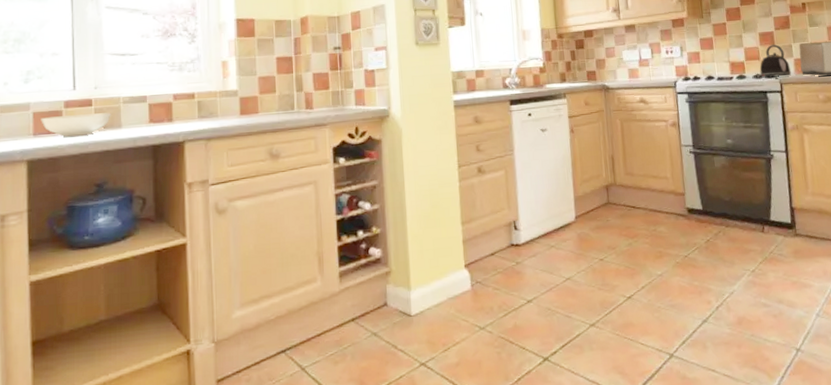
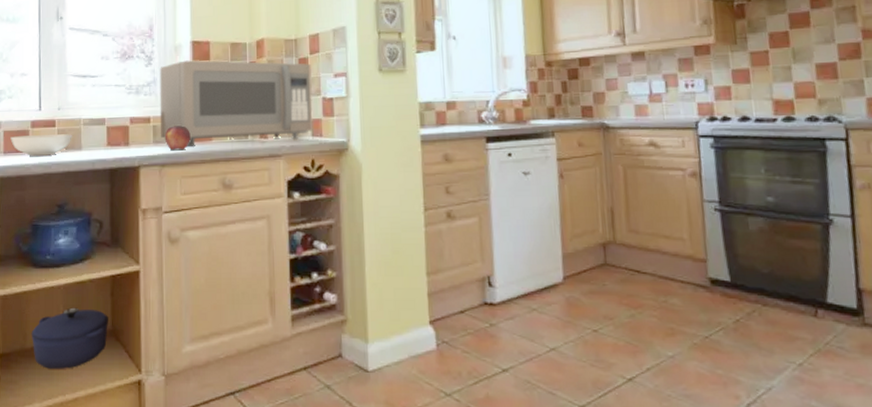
cooking pot: none [68,285,155,351] -> present [31,307,110,369]
microwave: none [203,37,355,120] -> present [160,60,312,146]
fruit: none [210,99,237,125] -> present [164,124,191,151]
kettle: present [759,44,792,78] -> none [815,79,863,121]

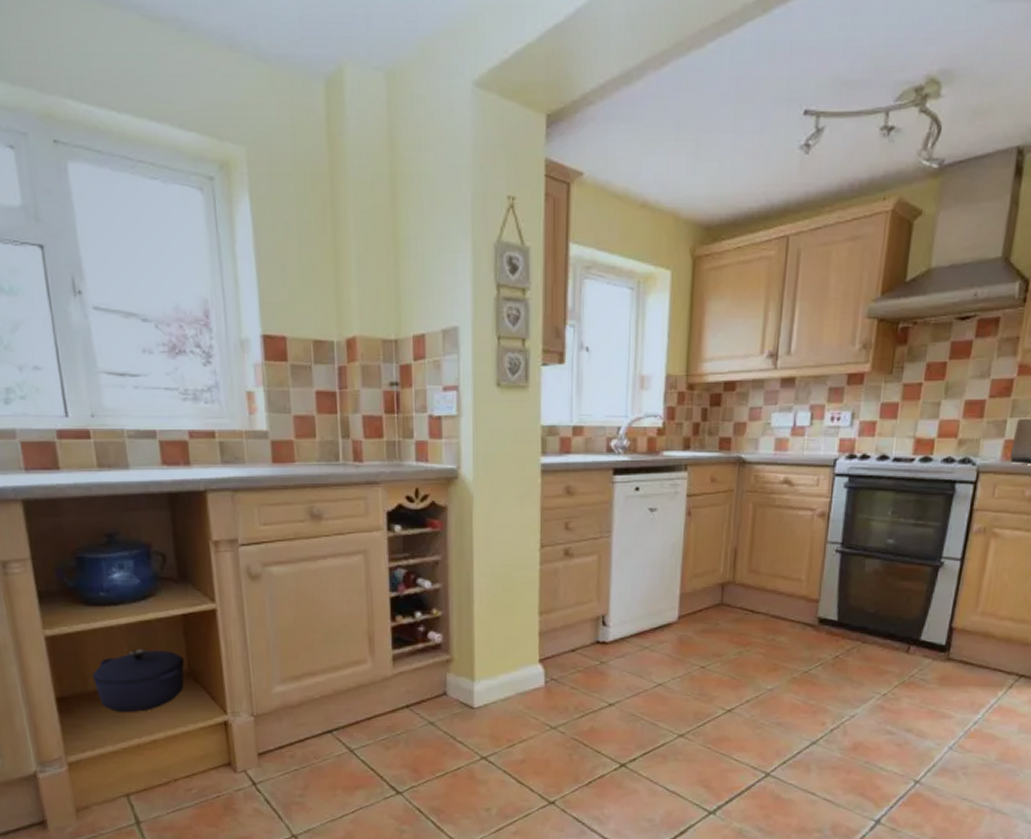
bowl: present [10,134,72,156] -> none [31,448,115,474]
microwave: present [160,60,312,146] -> none [222,360,417,469]
fruit: present [164,124,191,151] -> none [235,441,268,473]

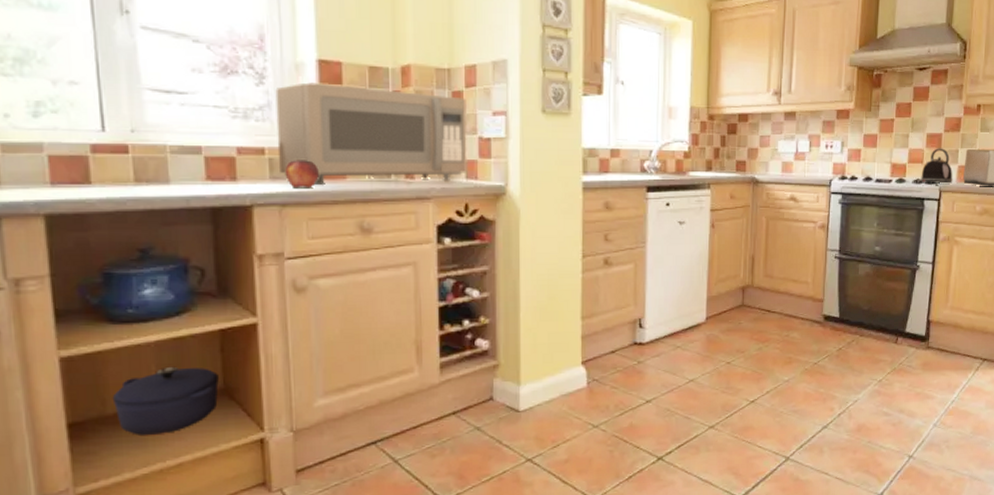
microwave: none [222,360,417,469] -> present [275,82,467,184]
fruit: none [235,441,268,473] -> present [284,158,319,189]
kettle: none [951,418,997,463] -> present [920,148,953,184]

